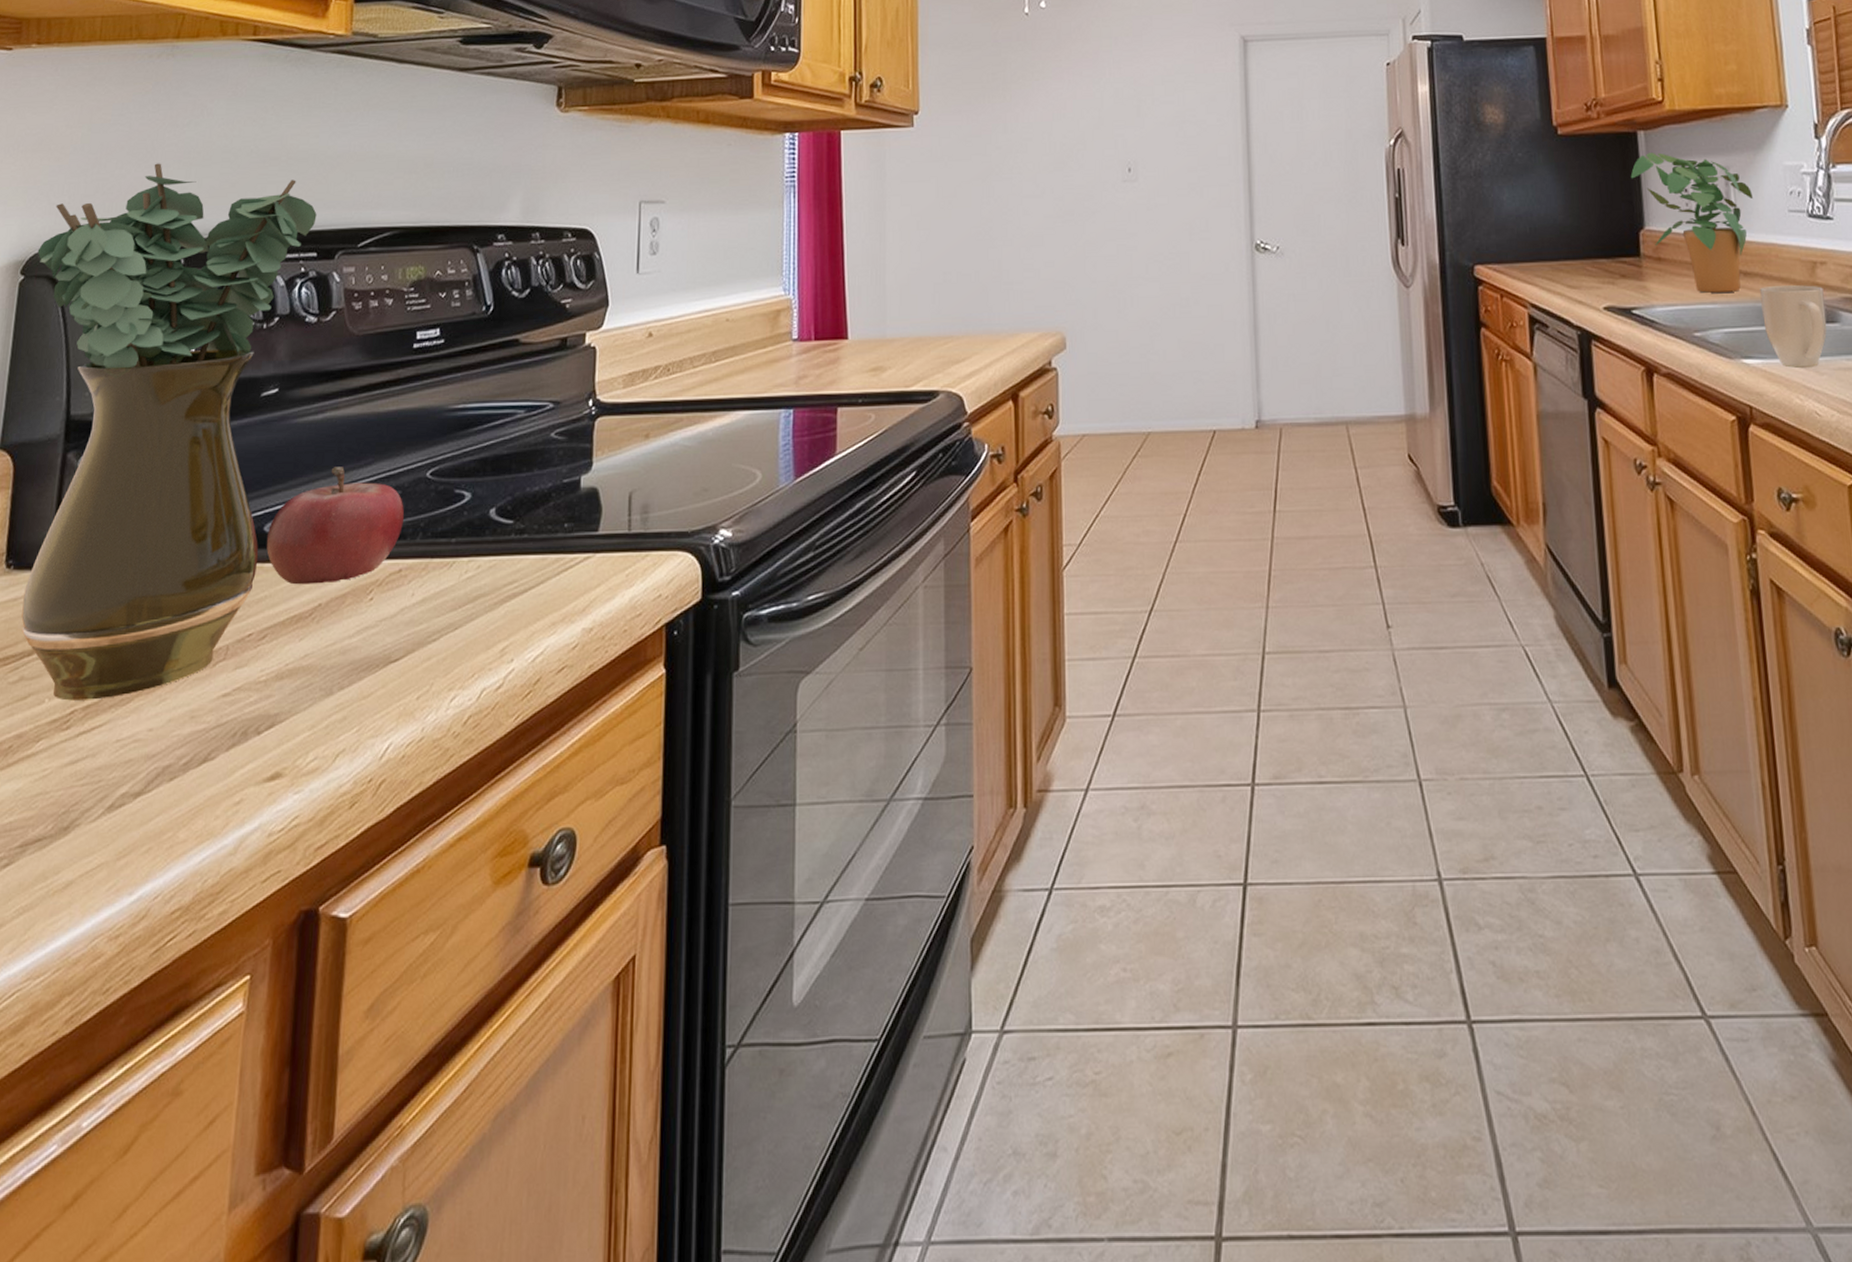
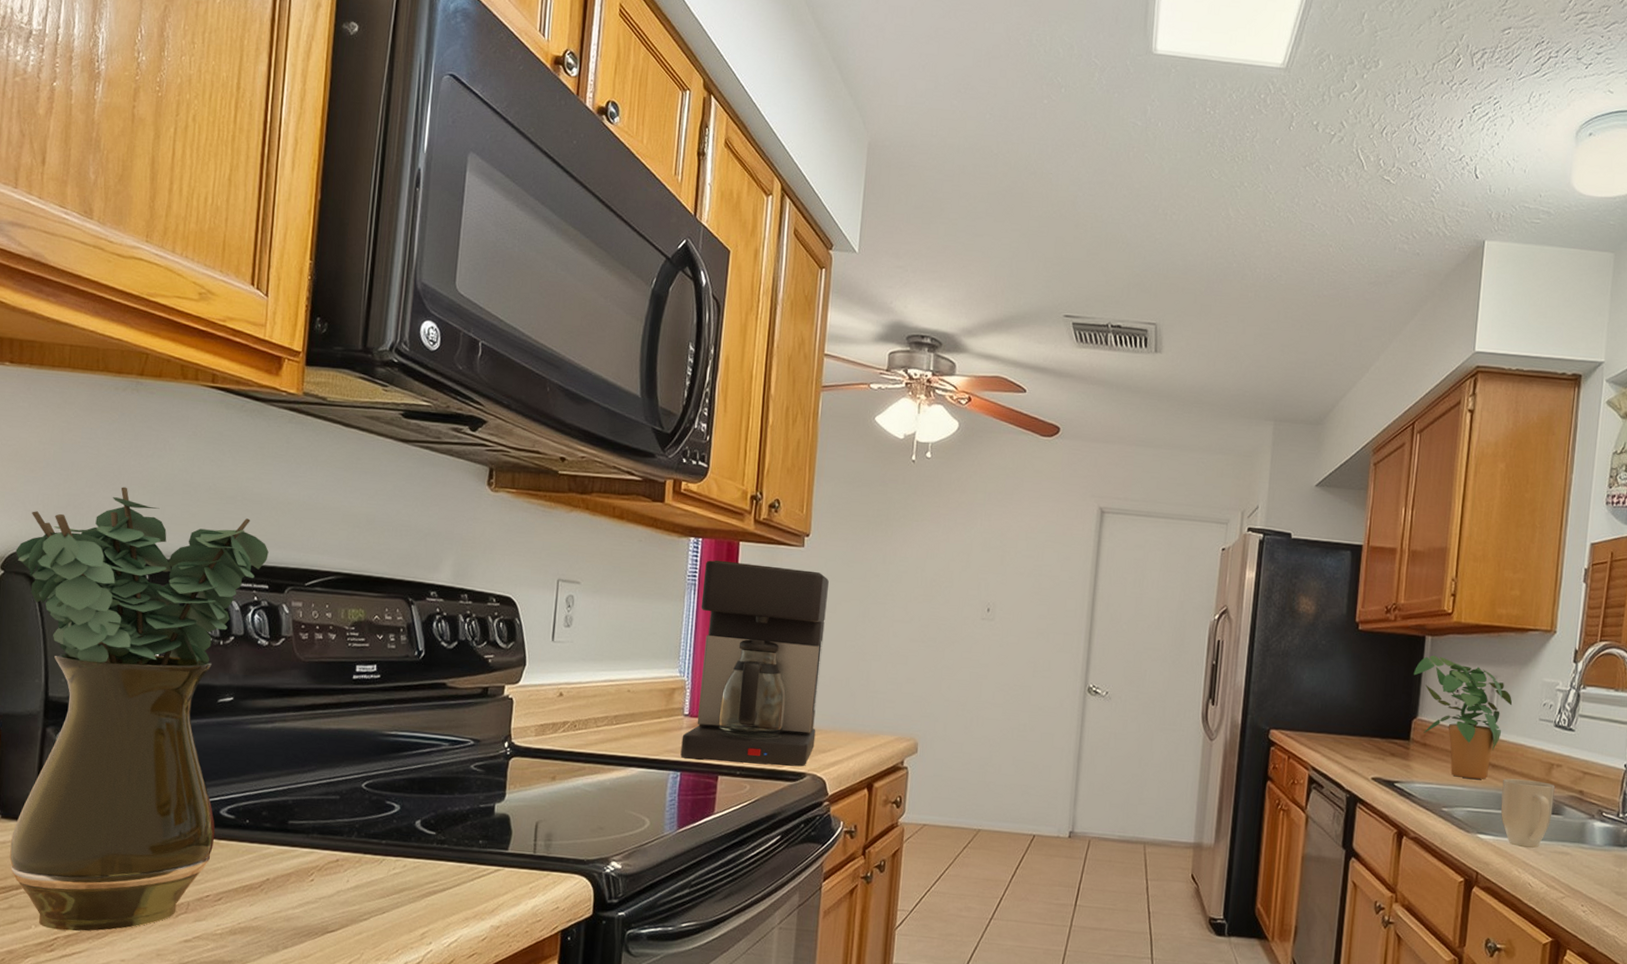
fruit: present [266,467,405,585] -> none [222,769,342,863]
coffee maker: none [792,152,946,392] -> present [680,560,829,767]

